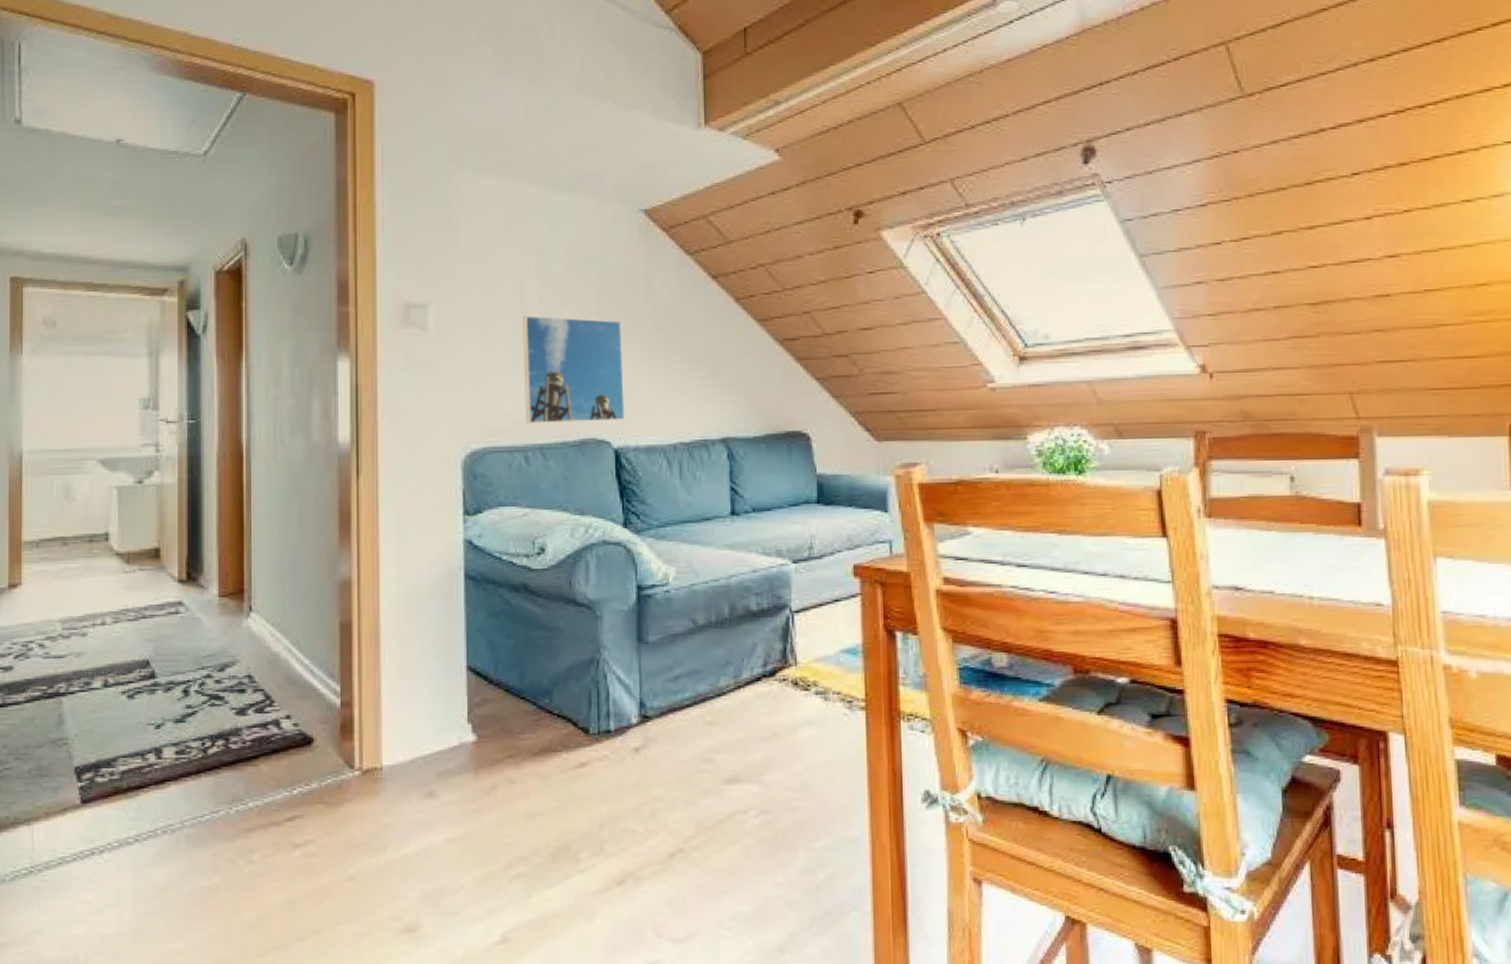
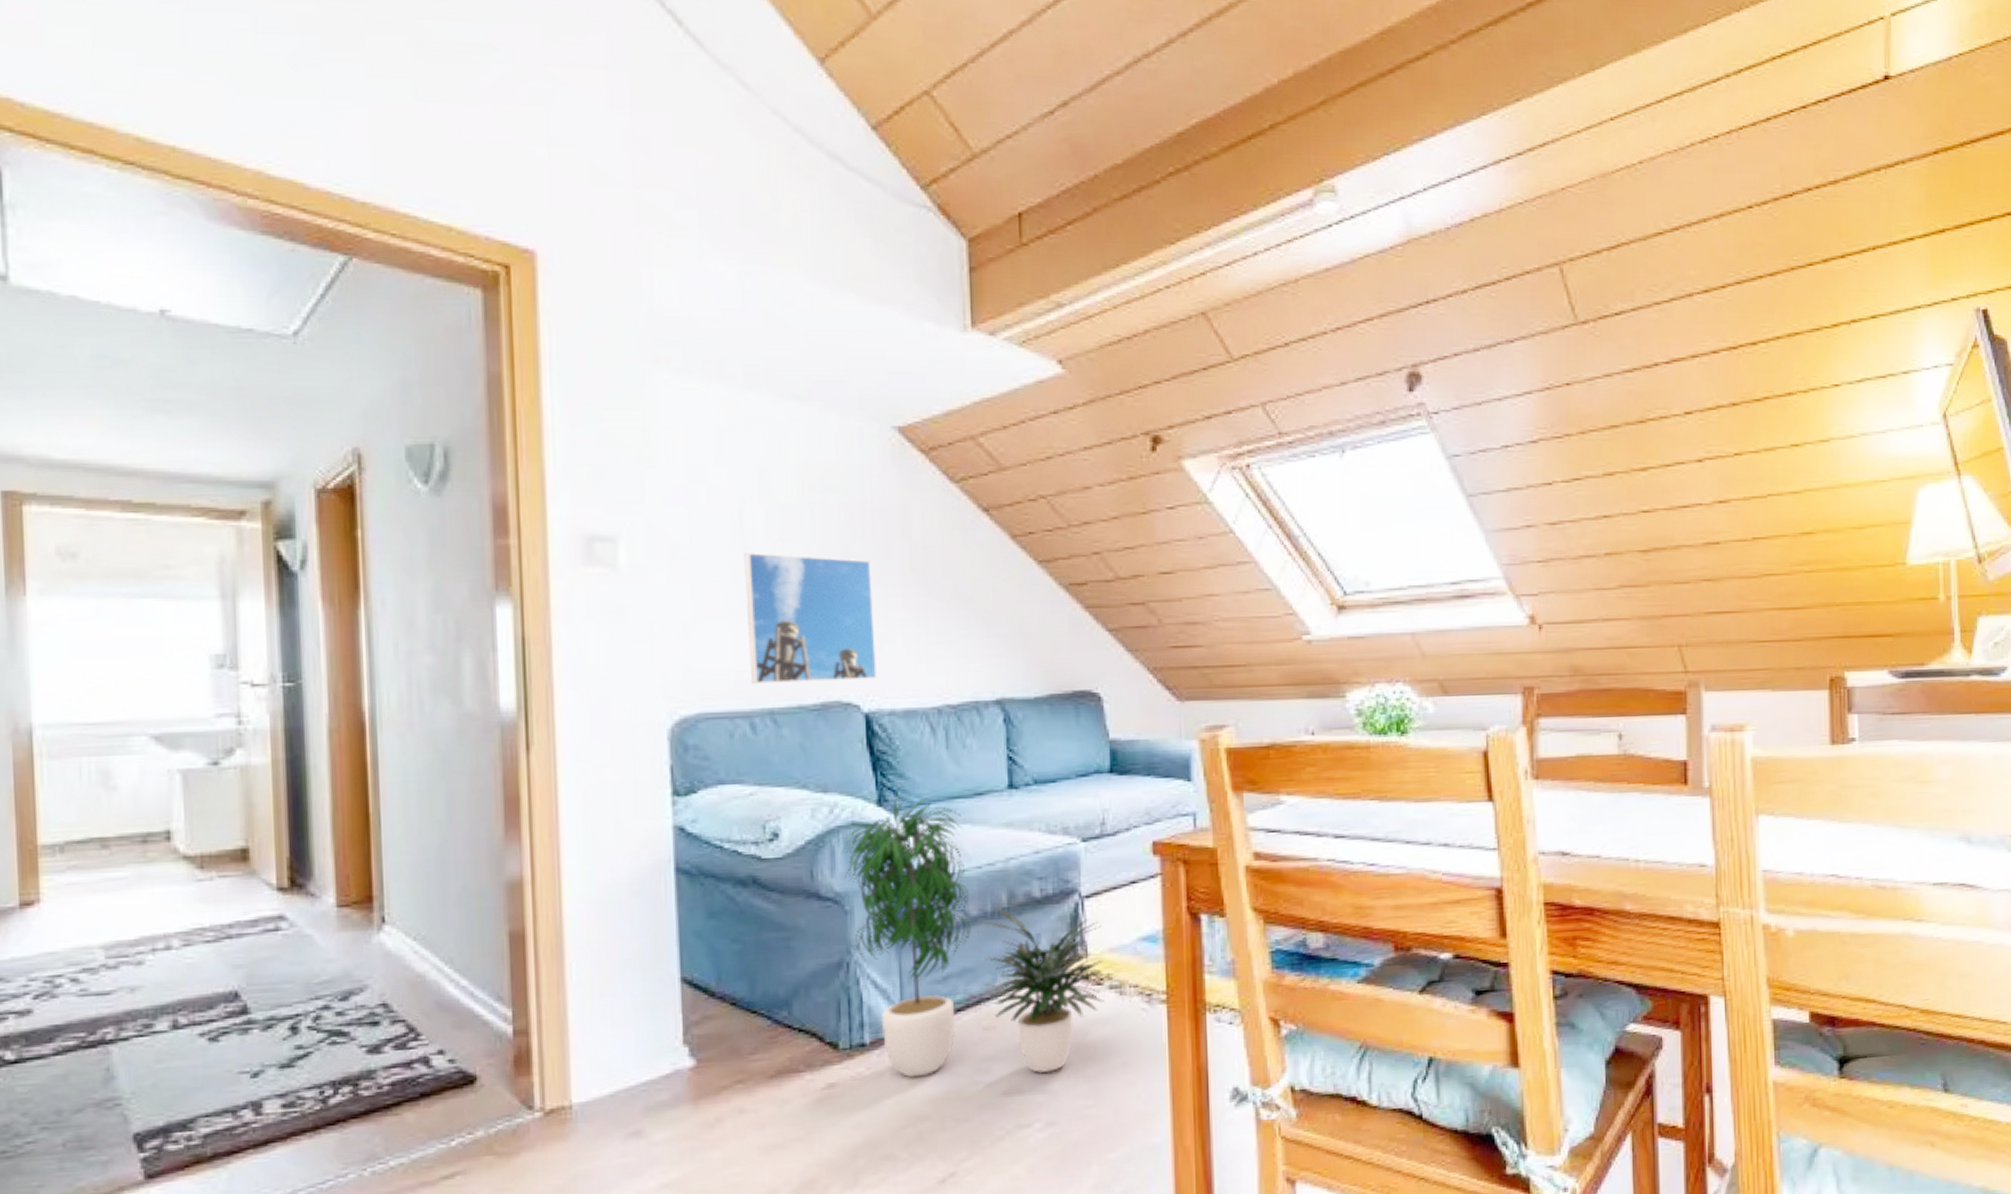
potted plant: none [595,515,811,765] -> present [843,791,1104,1078]

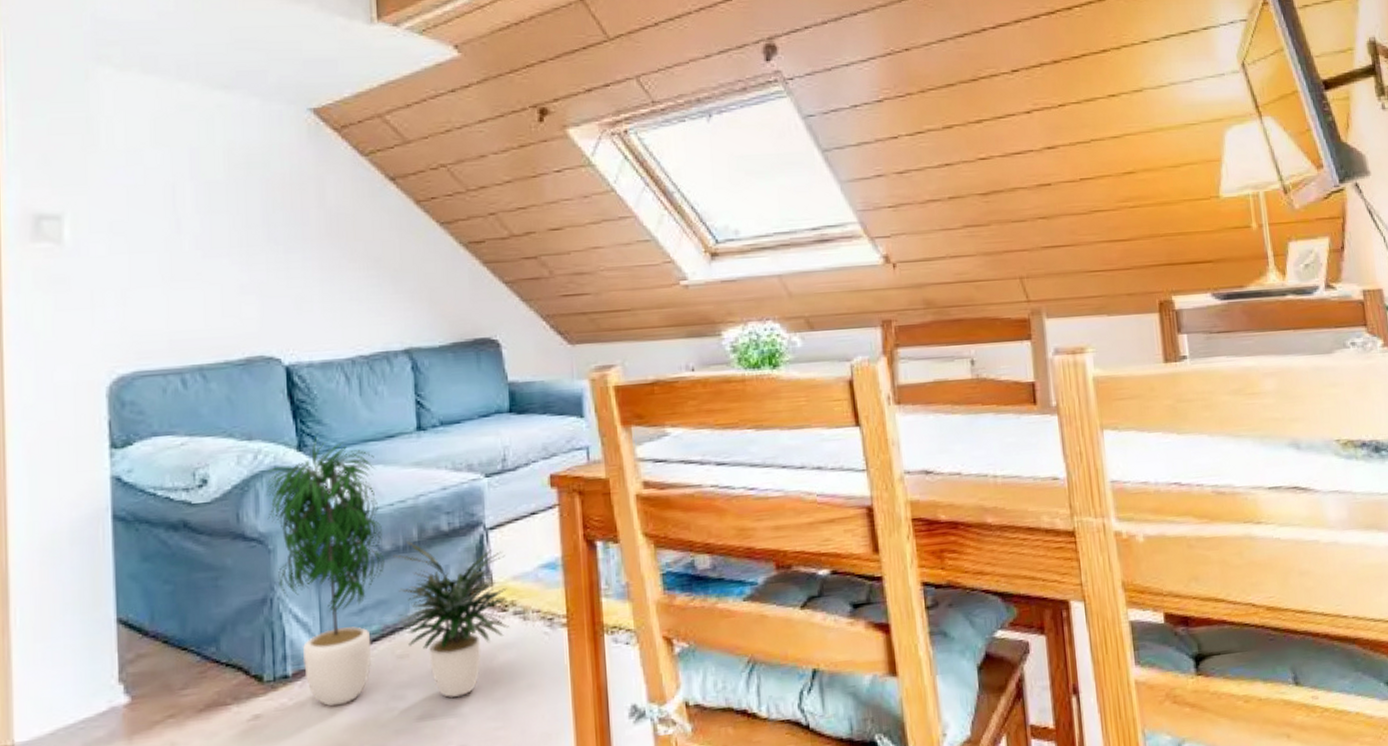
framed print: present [744,553,877,684] -> none [176,224,296,343]

